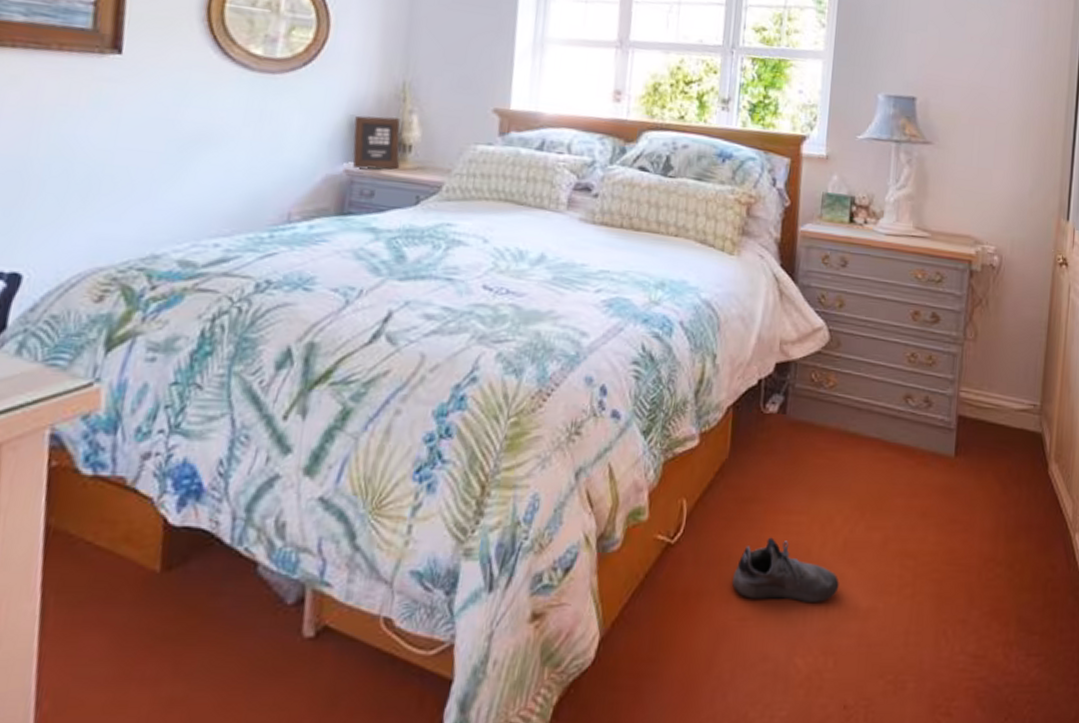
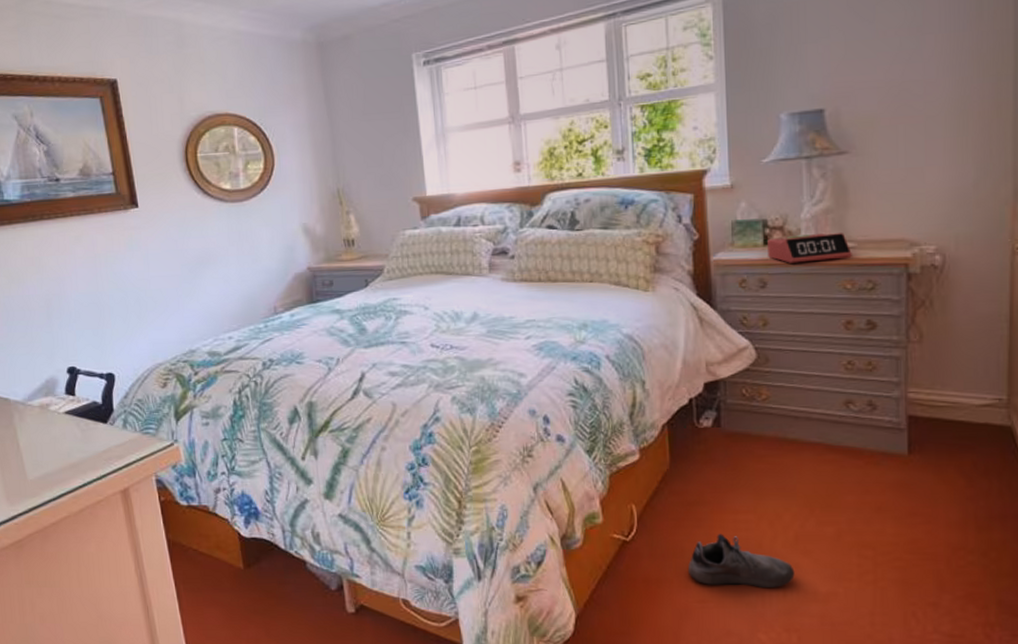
picture frame: present [352,115,401,169] -> none [307,220,347,266]
alarm clock: none [852,216,926,247] -> present [768,233,852,263]

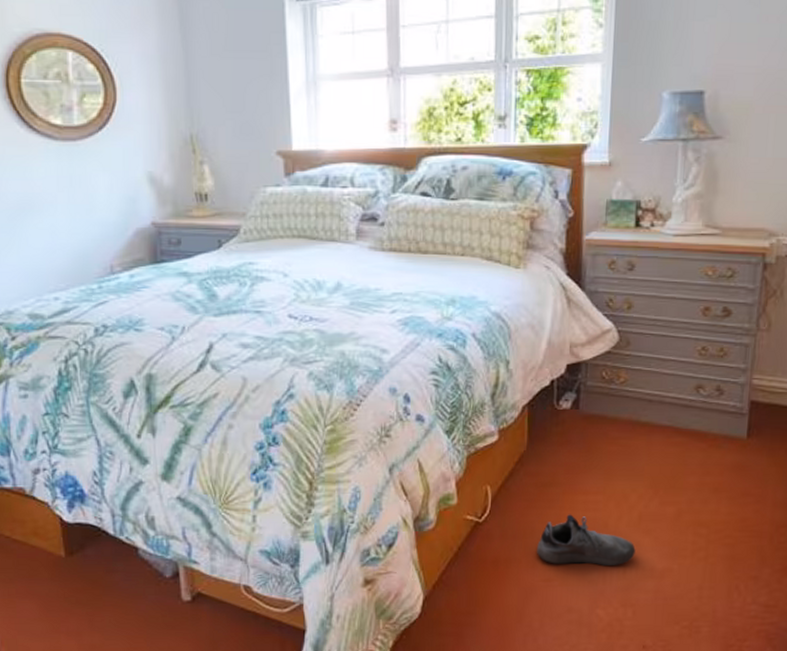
alarm clock: present [768,233,852,263] -> none [638,218,716,247]

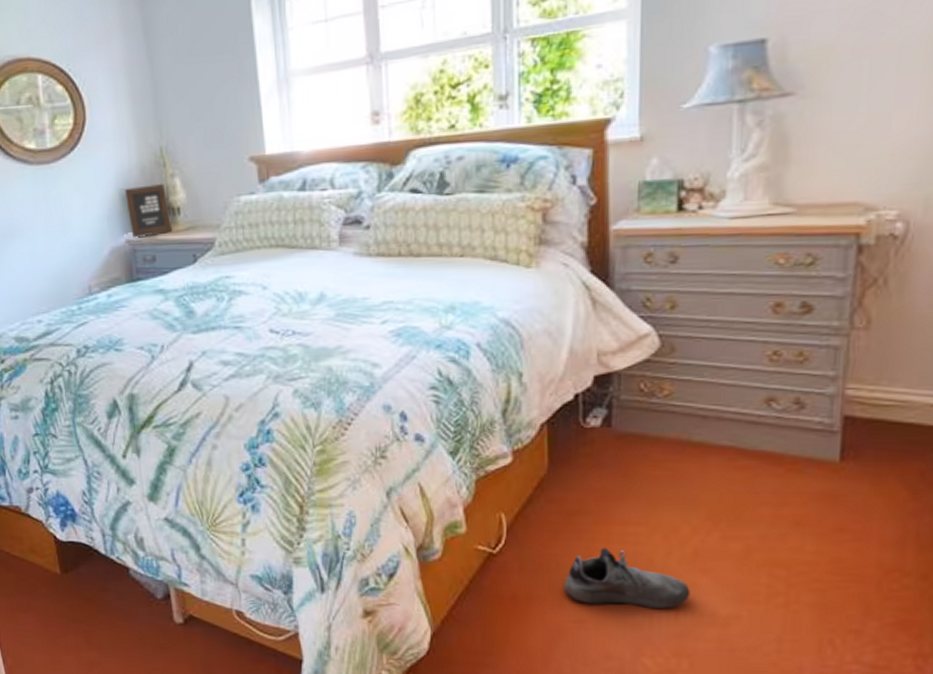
picture frame: none [153,170,198,221] -> present [125,184,172,238]

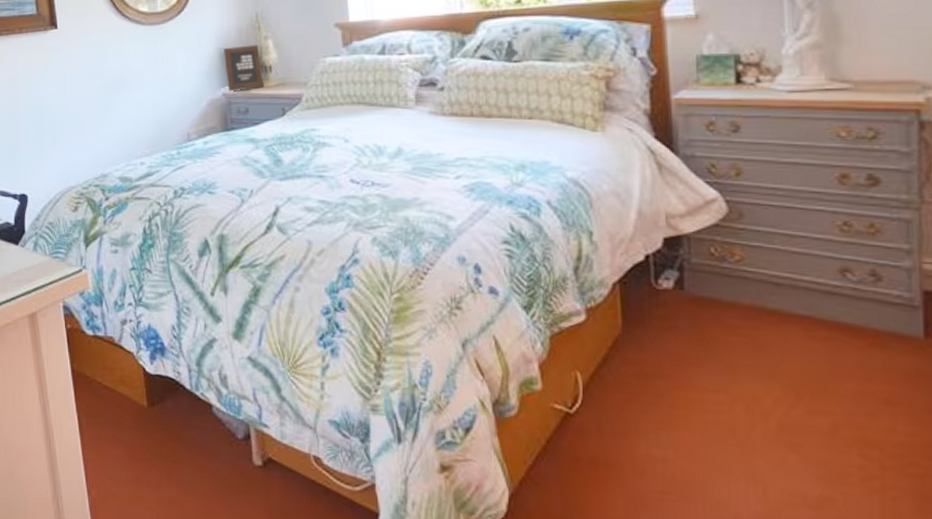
athletic shoe: present [563,547,690,608] -> none [643,414,778,485]

